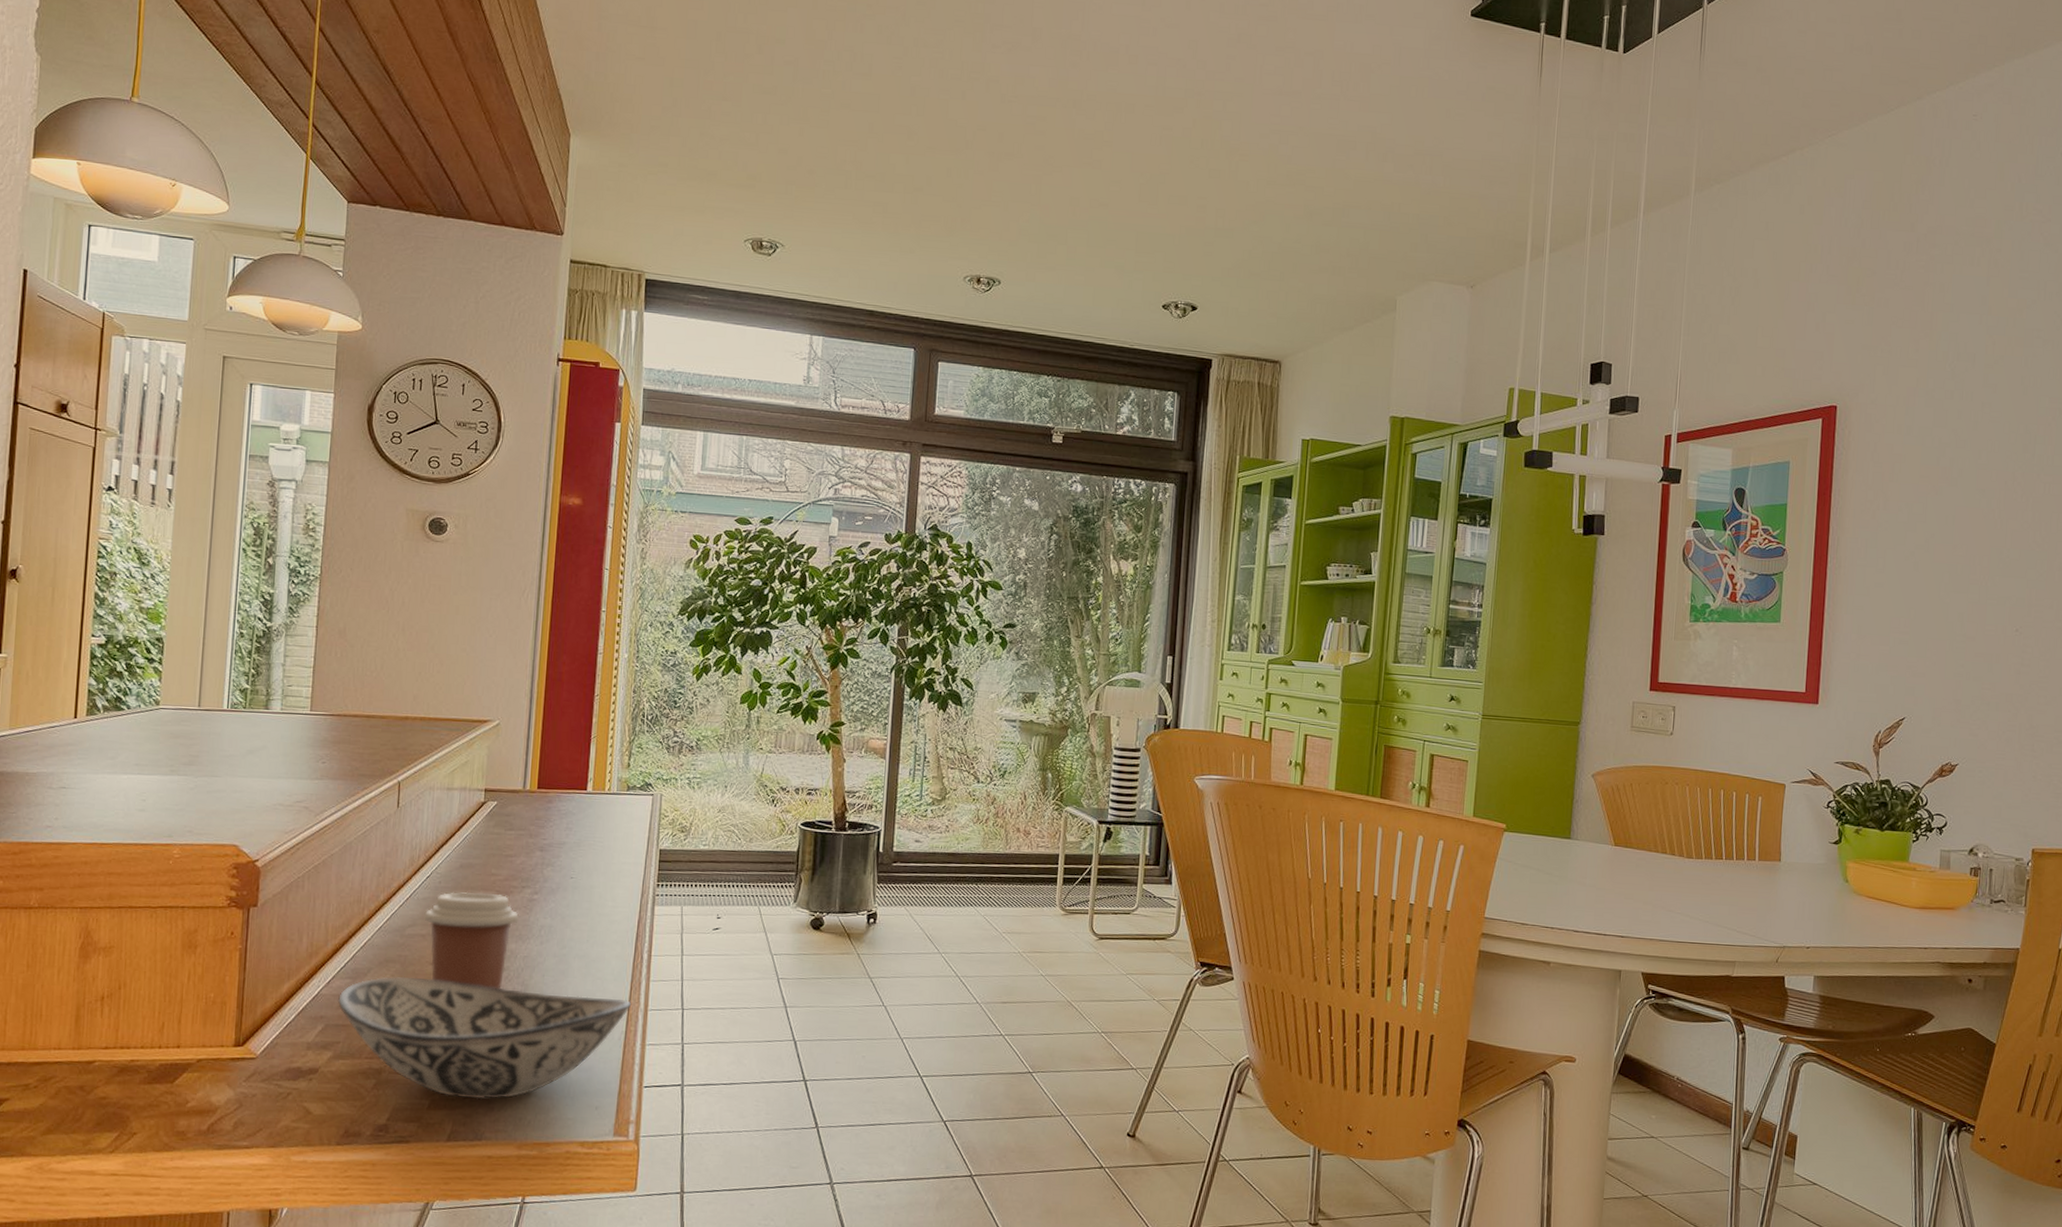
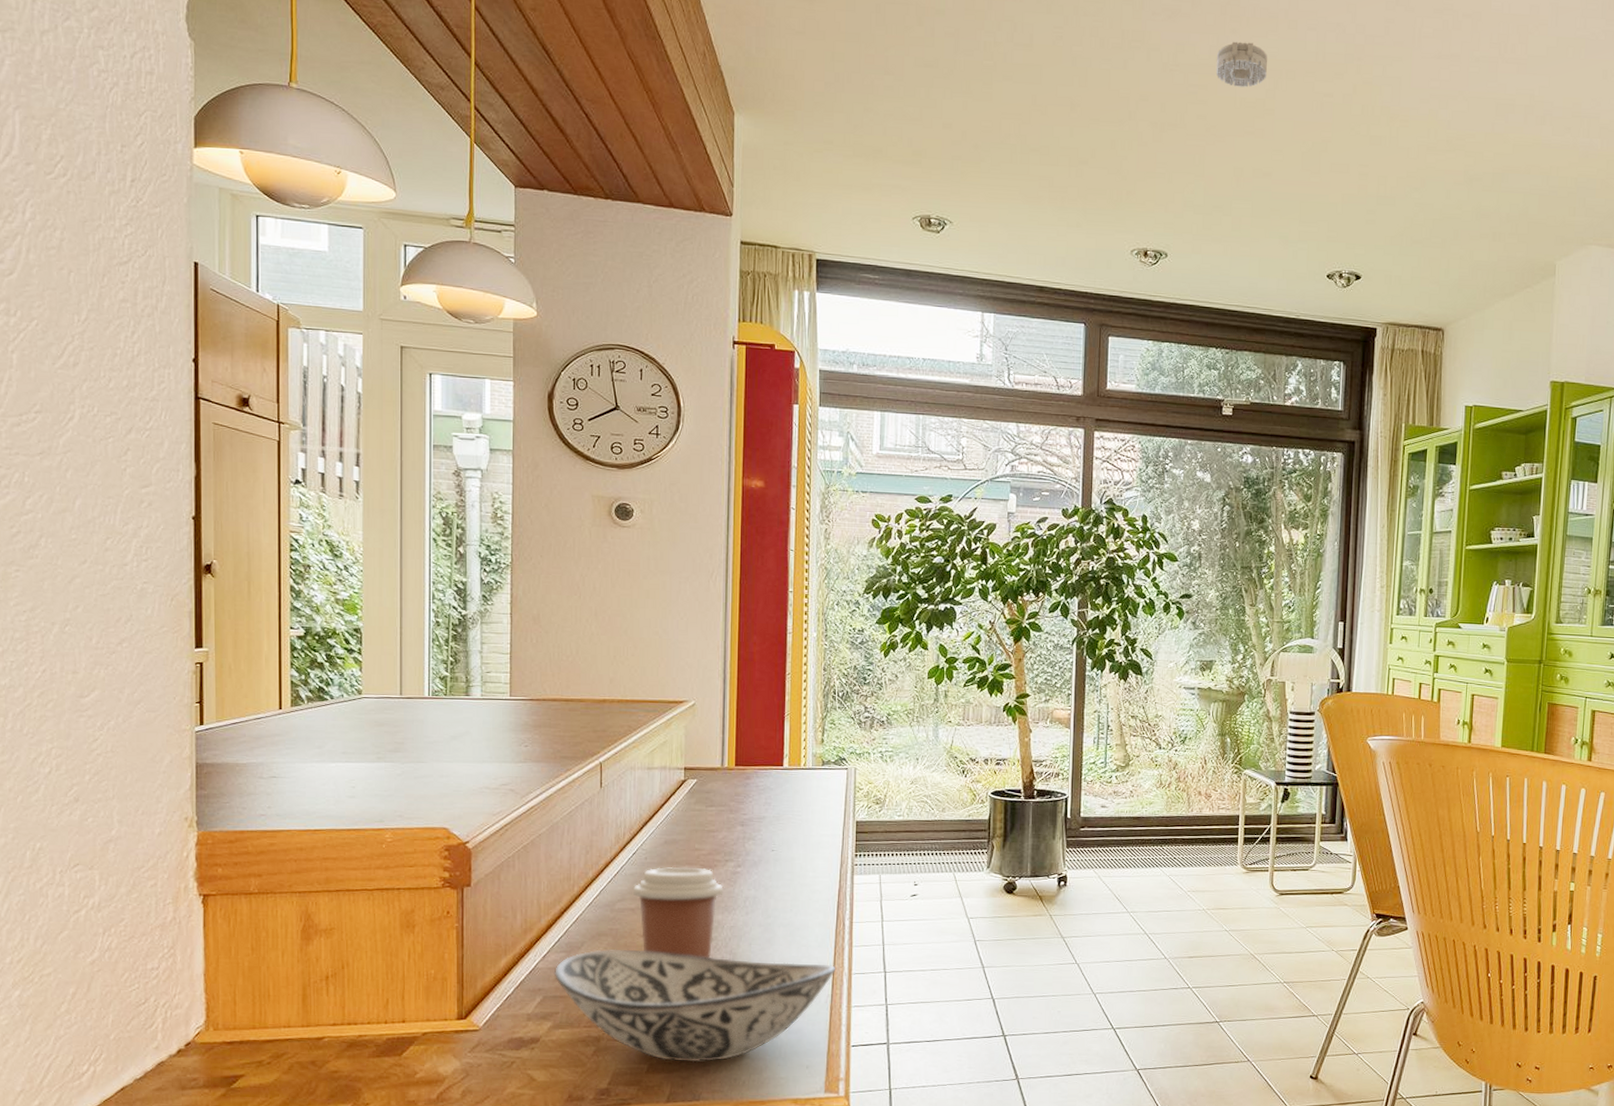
smoke detector: none [1054,74,1107,120] -> present [1215,41,1267,87]

